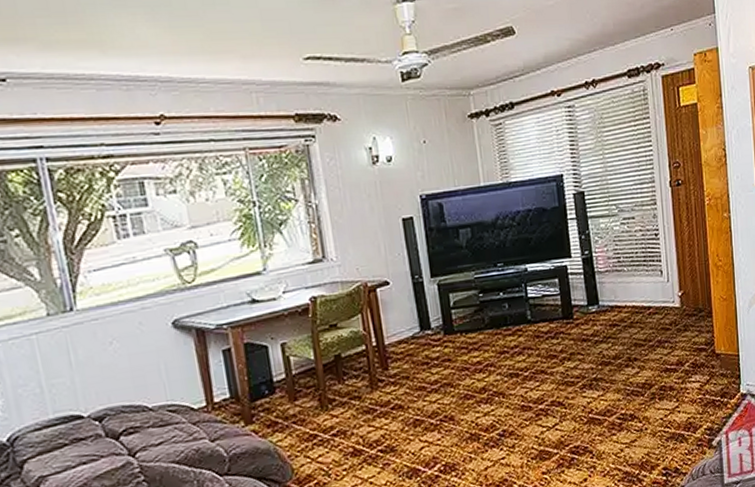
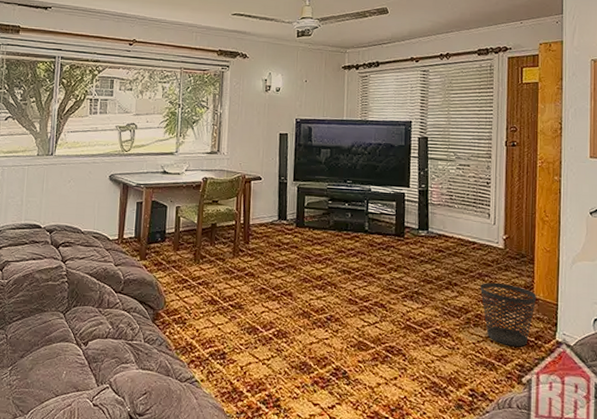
wastebasket: none [661,345,719,412] -> present [480,282,537,347]

